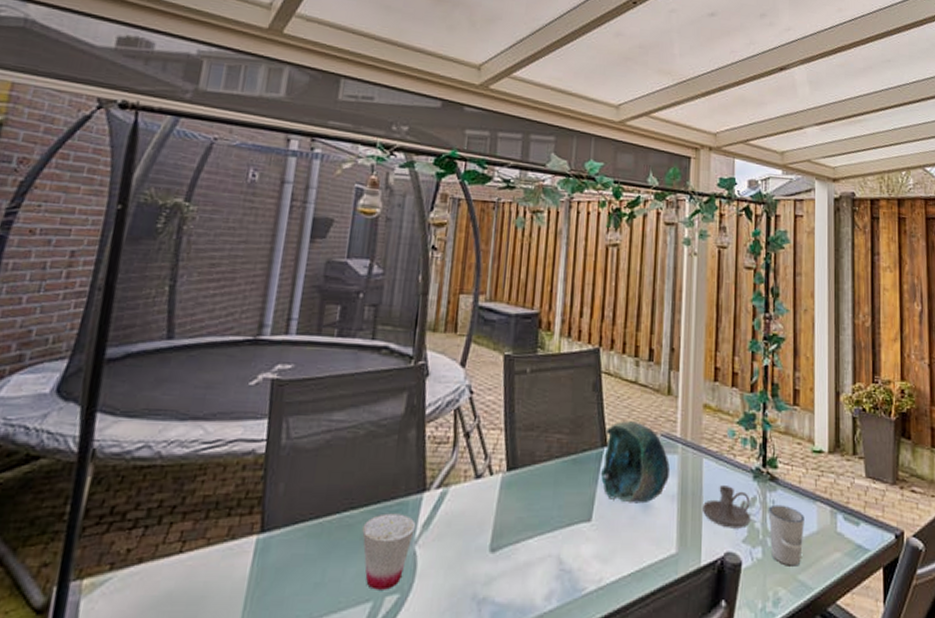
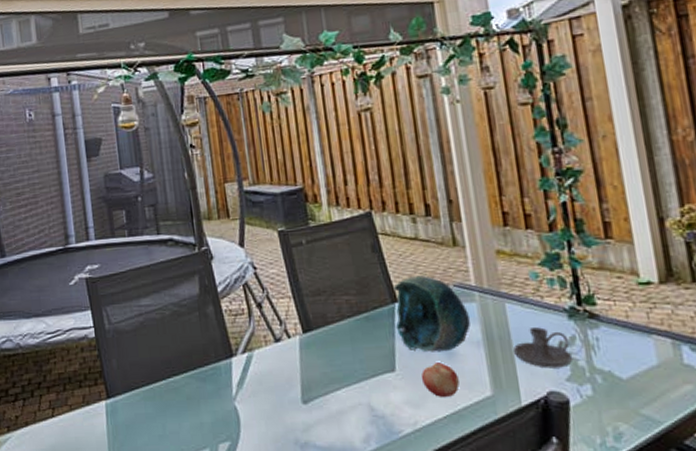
cup: present [362,513,415,590] -> none [186,376,231,439]
fruit: none [615,515,649,552] -> present [422,362,460,397]
cup: present [768,504,804,566] -> none [592,341,642,402]

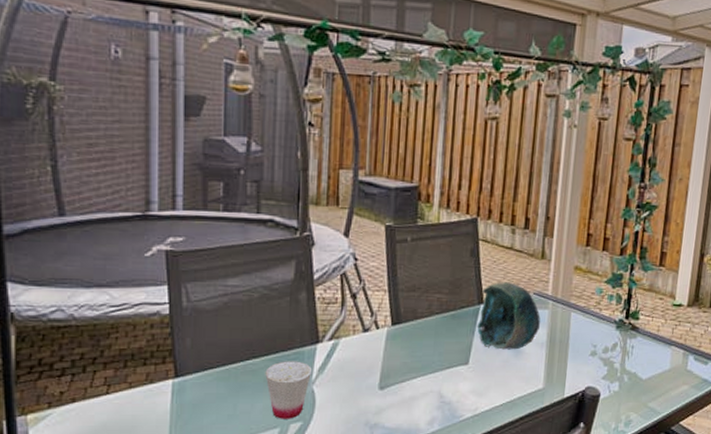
cup: none [186,376,231,439] -> present [265,361,311,419]
fruit: present [422,362,460,397] -> none [489,359,520,388]
candle holder: present [513,327,573,369] -> none [568,334,612,368]

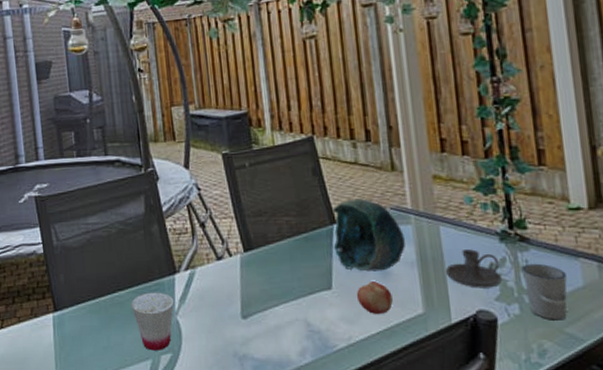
fruit: none [489,359,520,388] -> present [357,281,393,314]
candle holder: none [568,334,612,368] -> present [446,249,503,288]
cup: none [627,349,659,397] -> present [521,263,567,321]

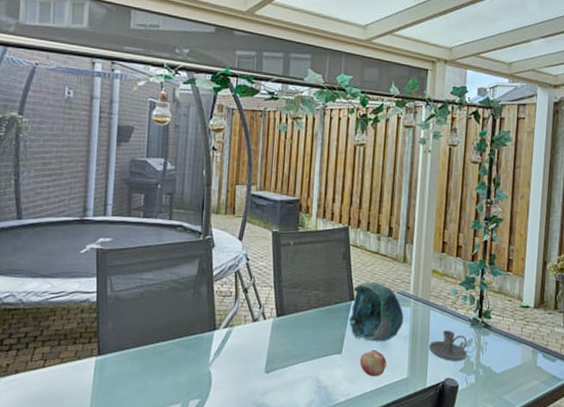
cup: present [131,292,174,351] -> none [171,344,209,396]
cup: present [521,263,567,321] -> none [481,345,511,390]

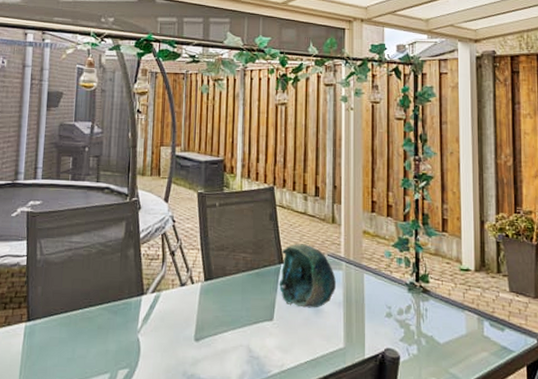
fruit: present [360,350,387,376] -> none [293,316,321,346]
candle holder: present [429,330,468,362] -> none [365,296,407,330]

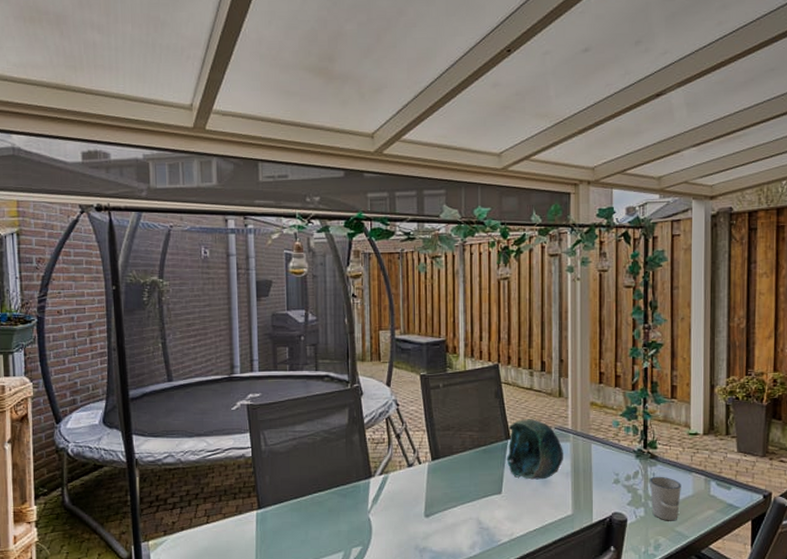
cup: none [422,312,454,362] -> present [649,476,681,521]

